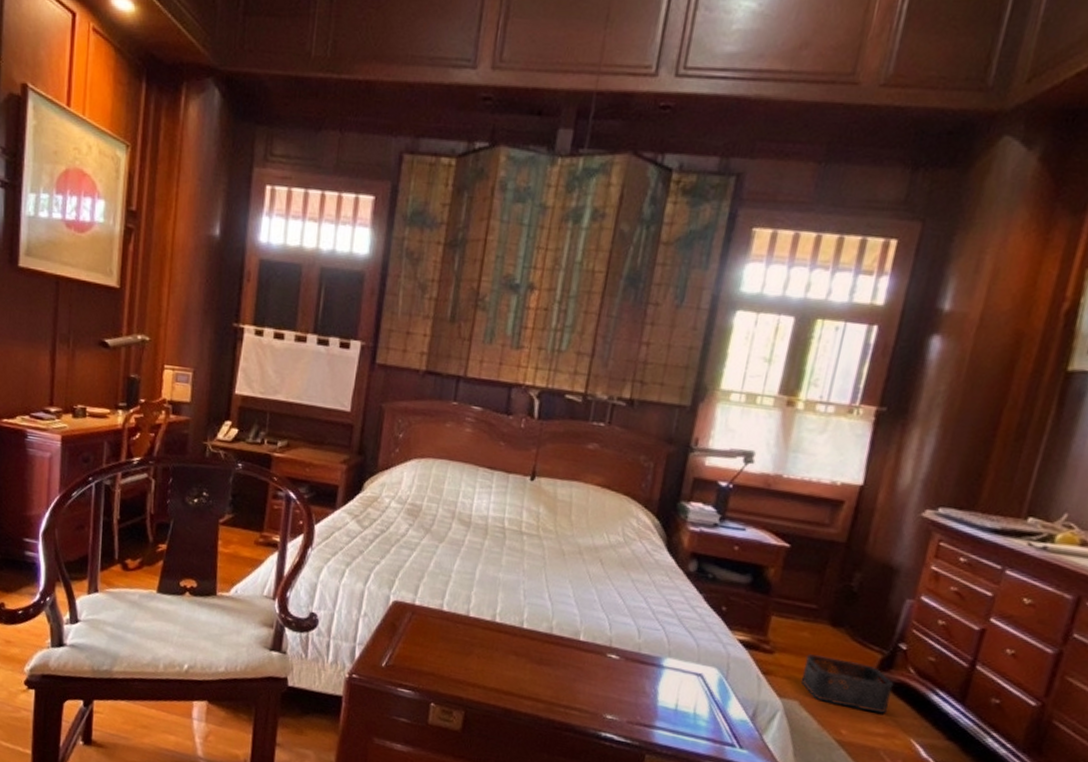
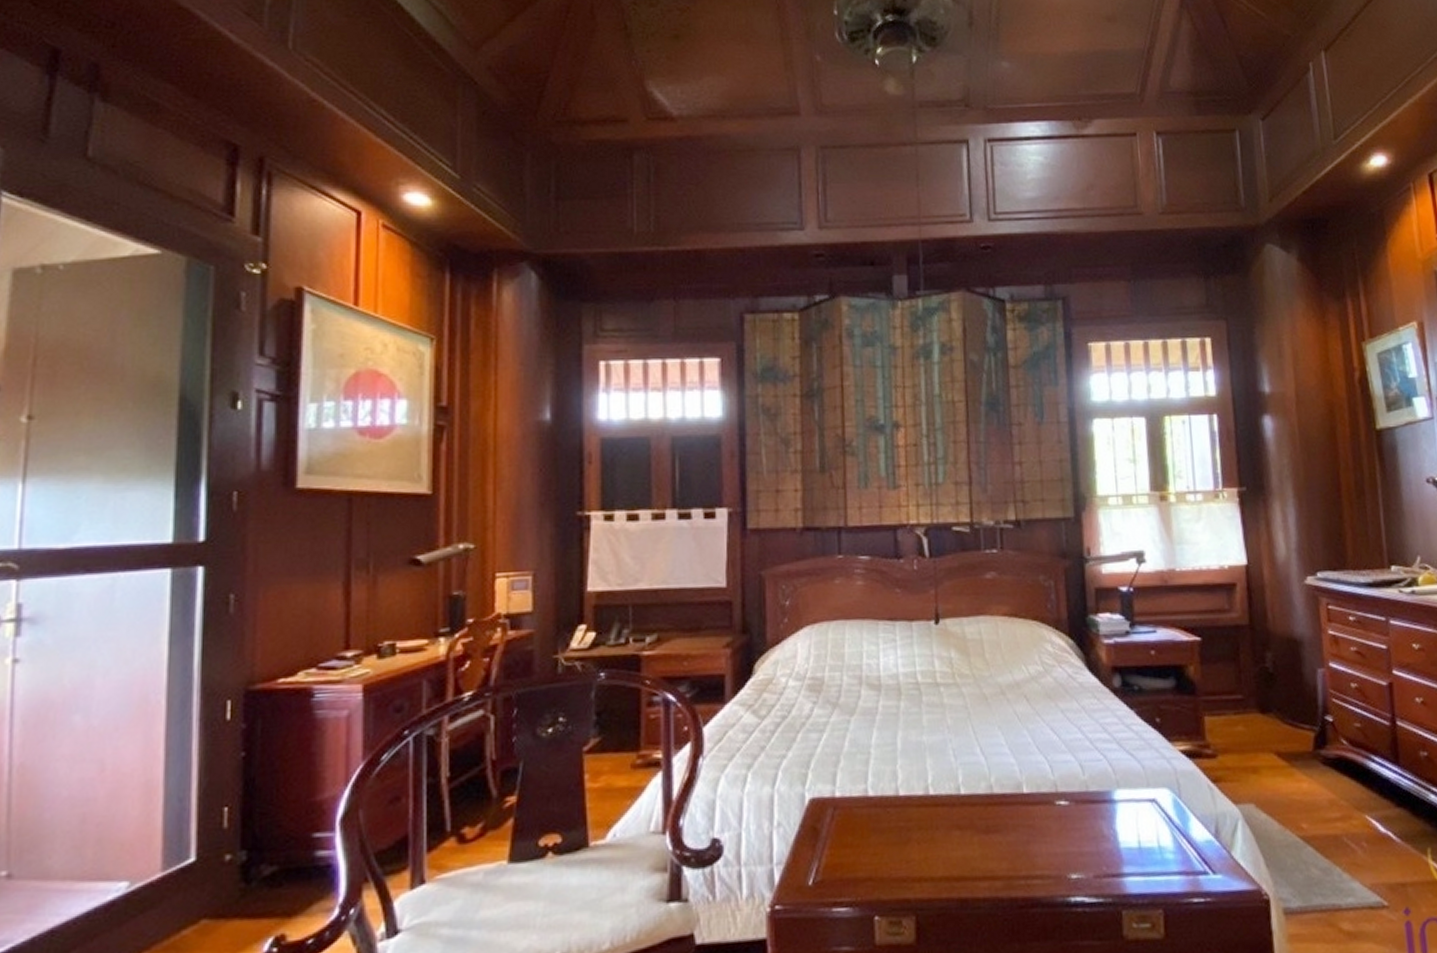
storage bin: present [800,654,894,713] -> none [1247,745,1337,798]

